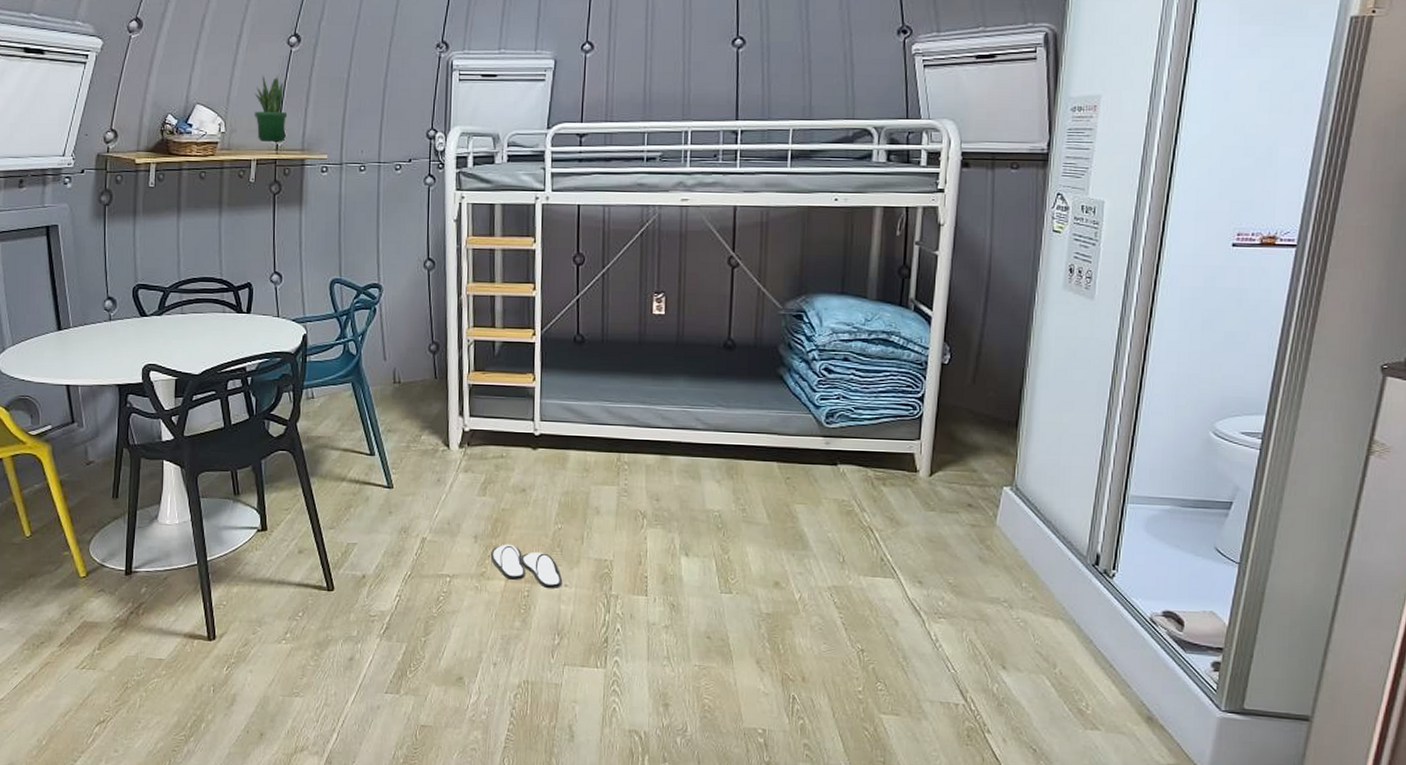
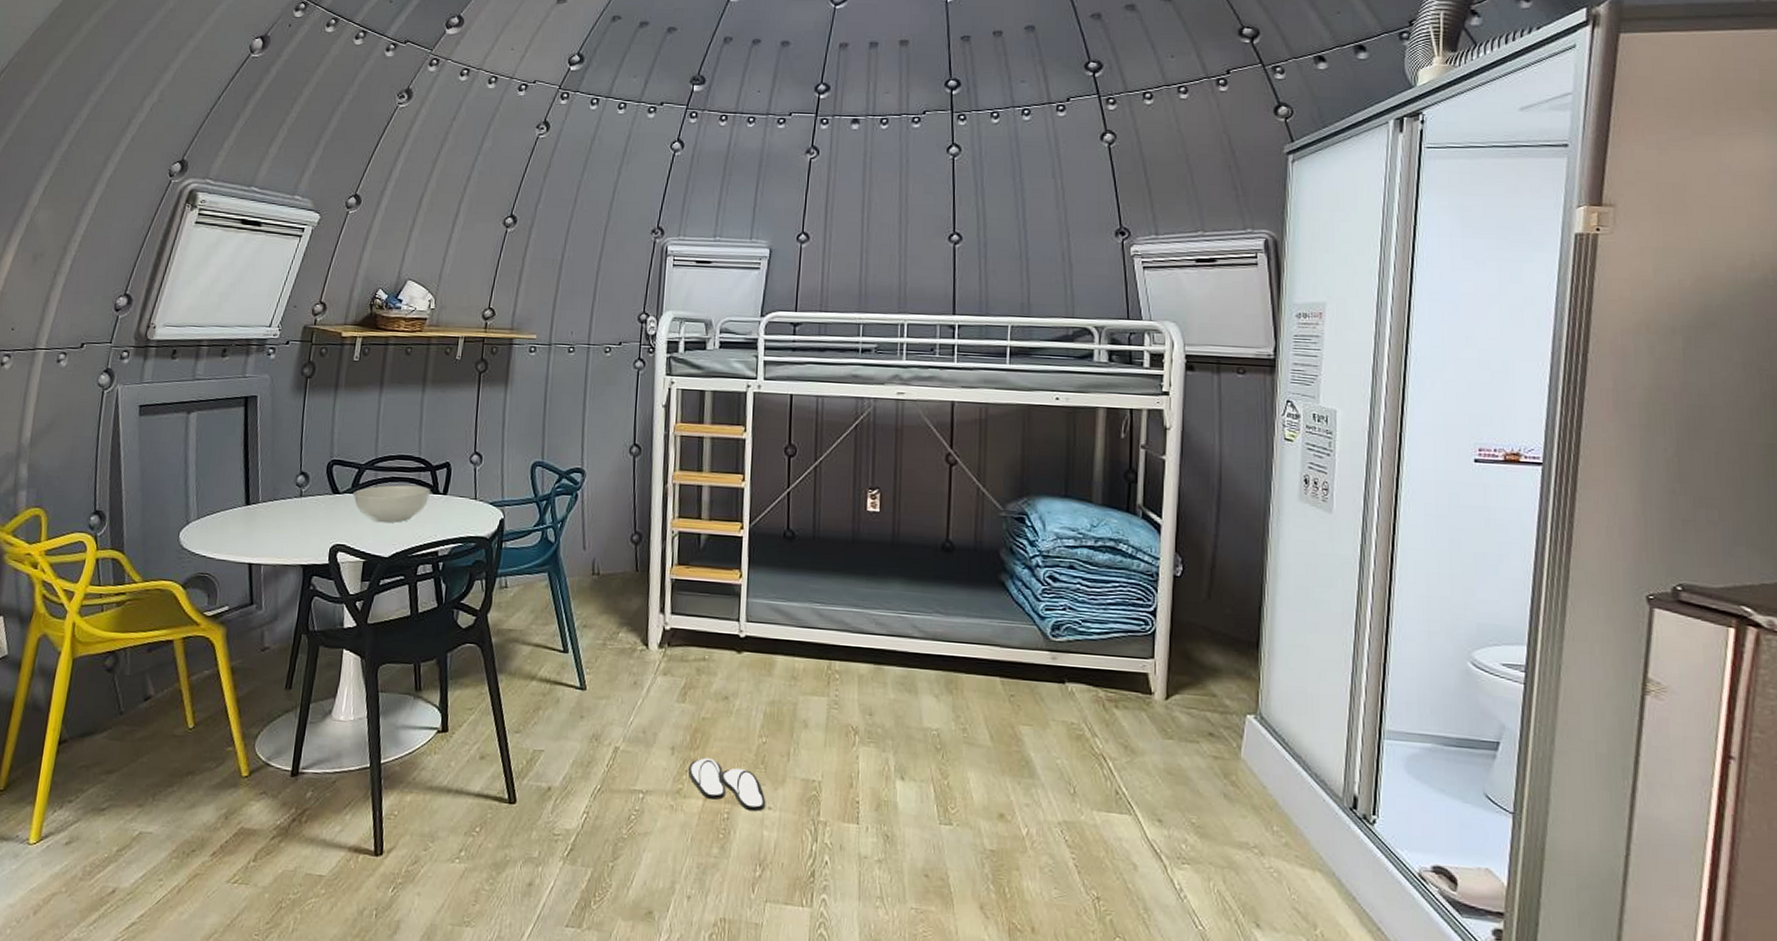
bowl: none [159,305,235,343] -> present [352,484,431,523]
planter: present [255,75,288,142] -> none [466,254,499,321]

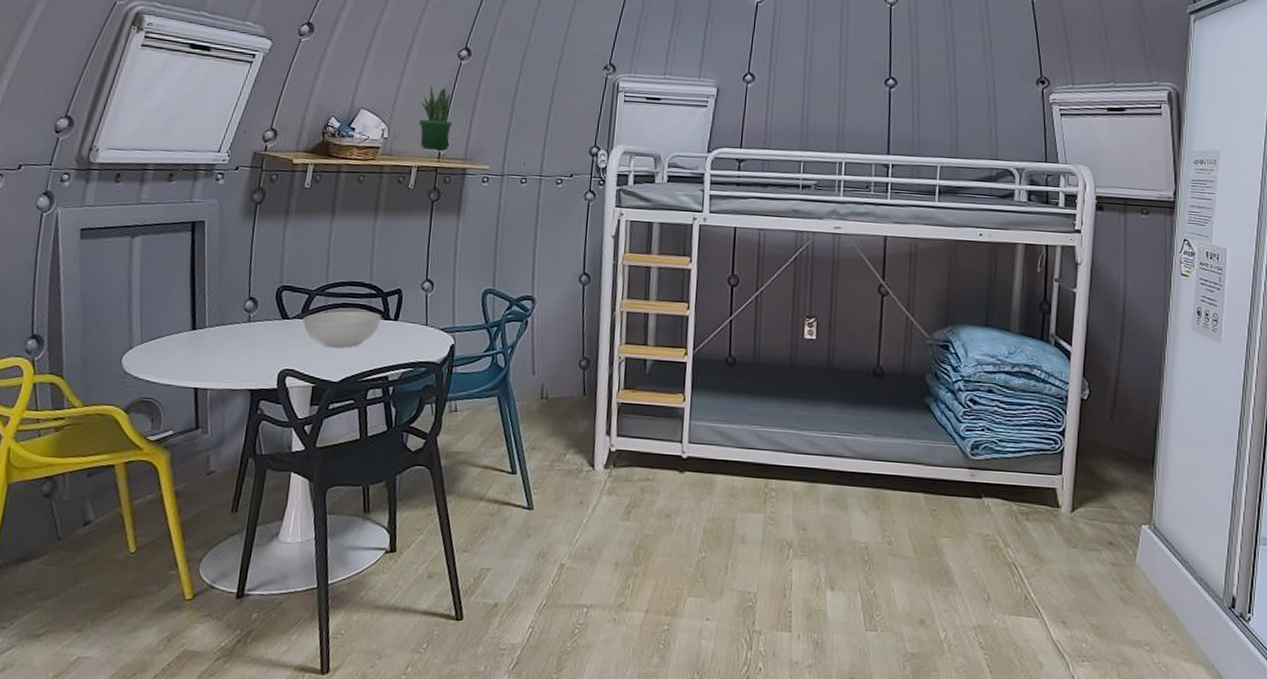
planter: none [466,254,499,321] -> present [419,84,453,151]
slippers: present [689,757,766,811] -> none [631,572,705,622]

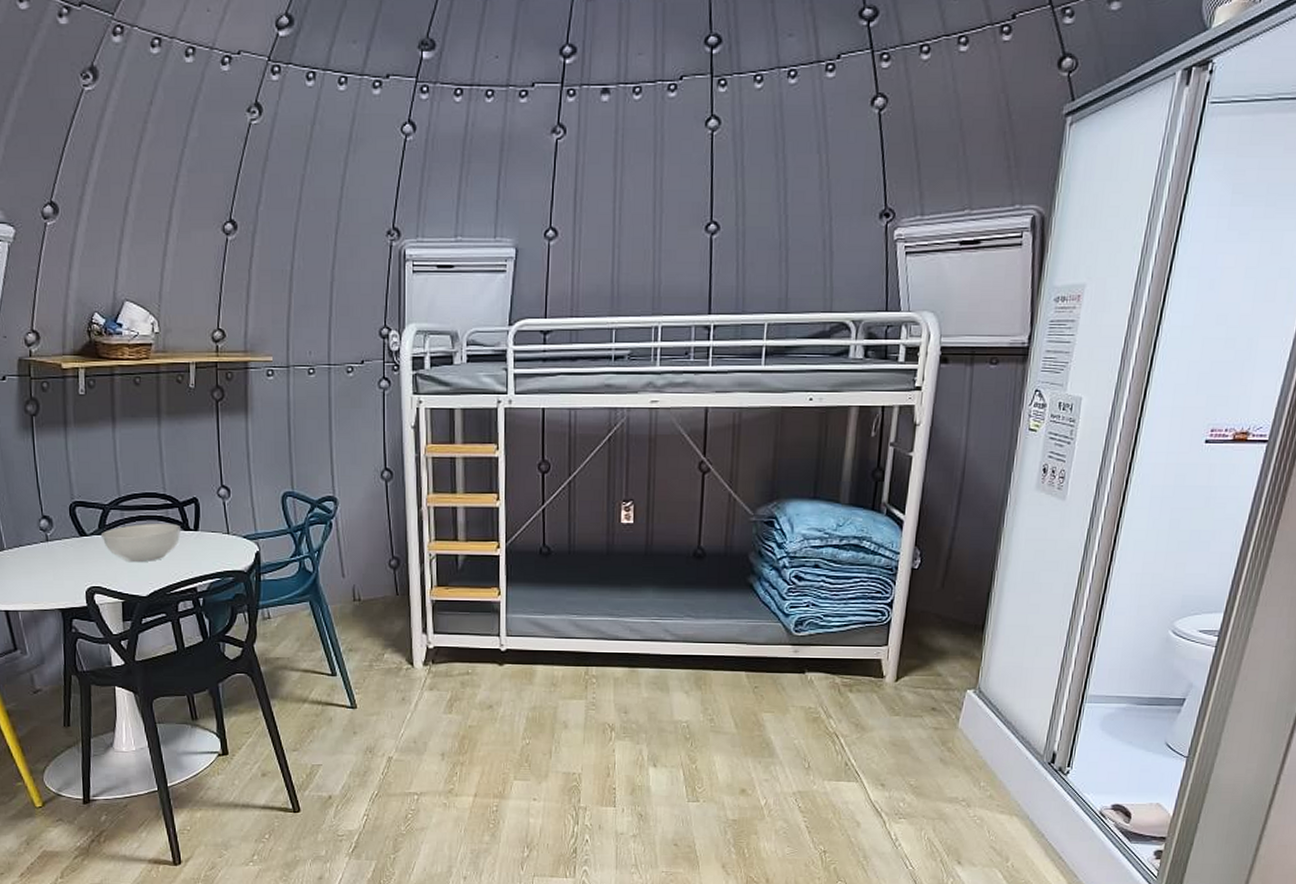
planter: present [419,84,453,151] -> none [190,267,227,343]

